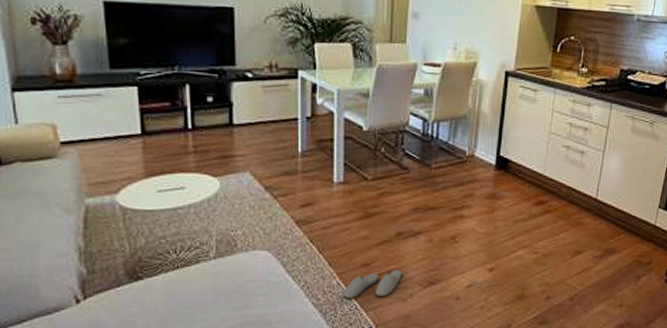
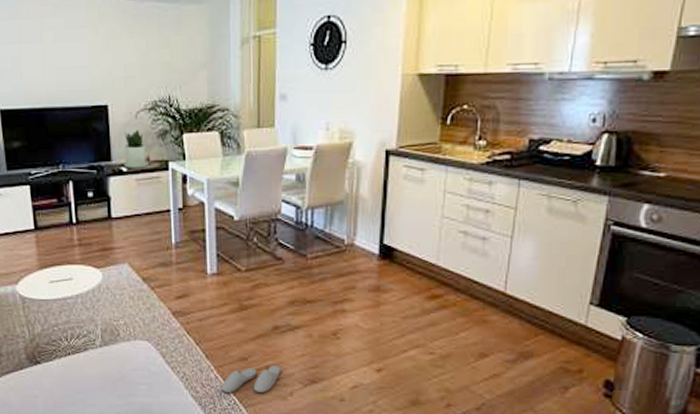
planter: none [249,35,277,75] -> present [124,130,149,168]

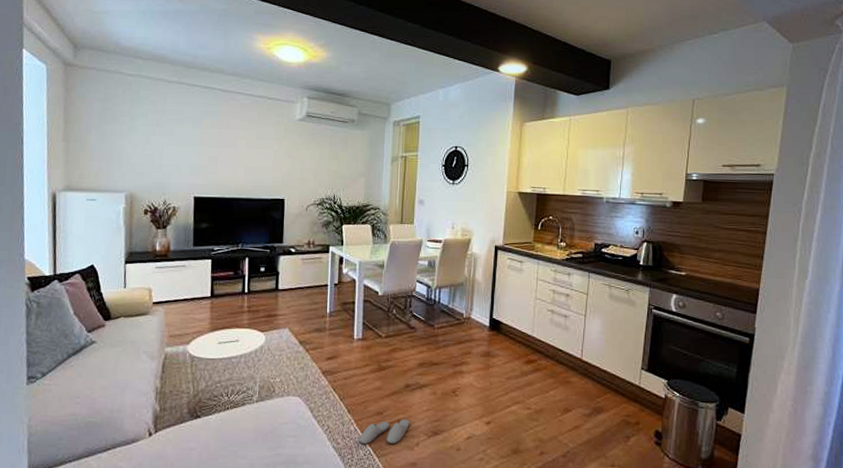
planter: present [124,130,149,168] -> none [293,220,314,250]

